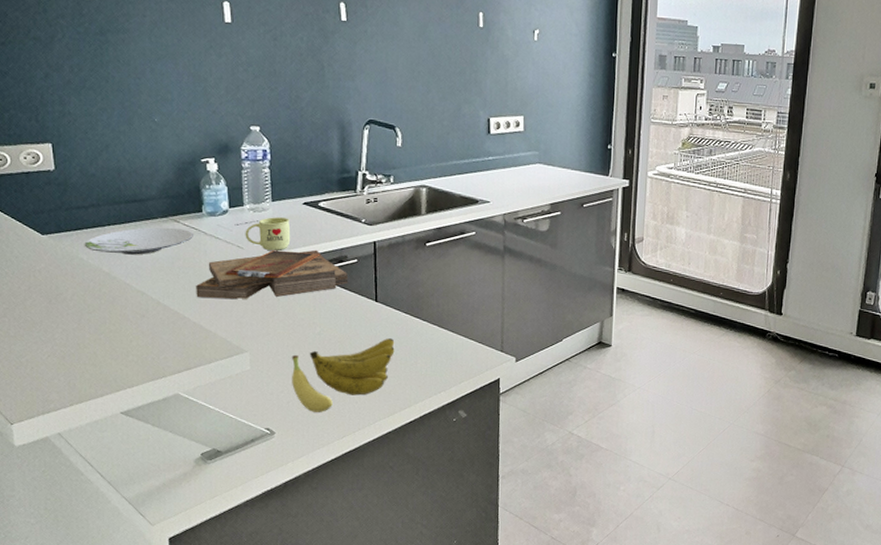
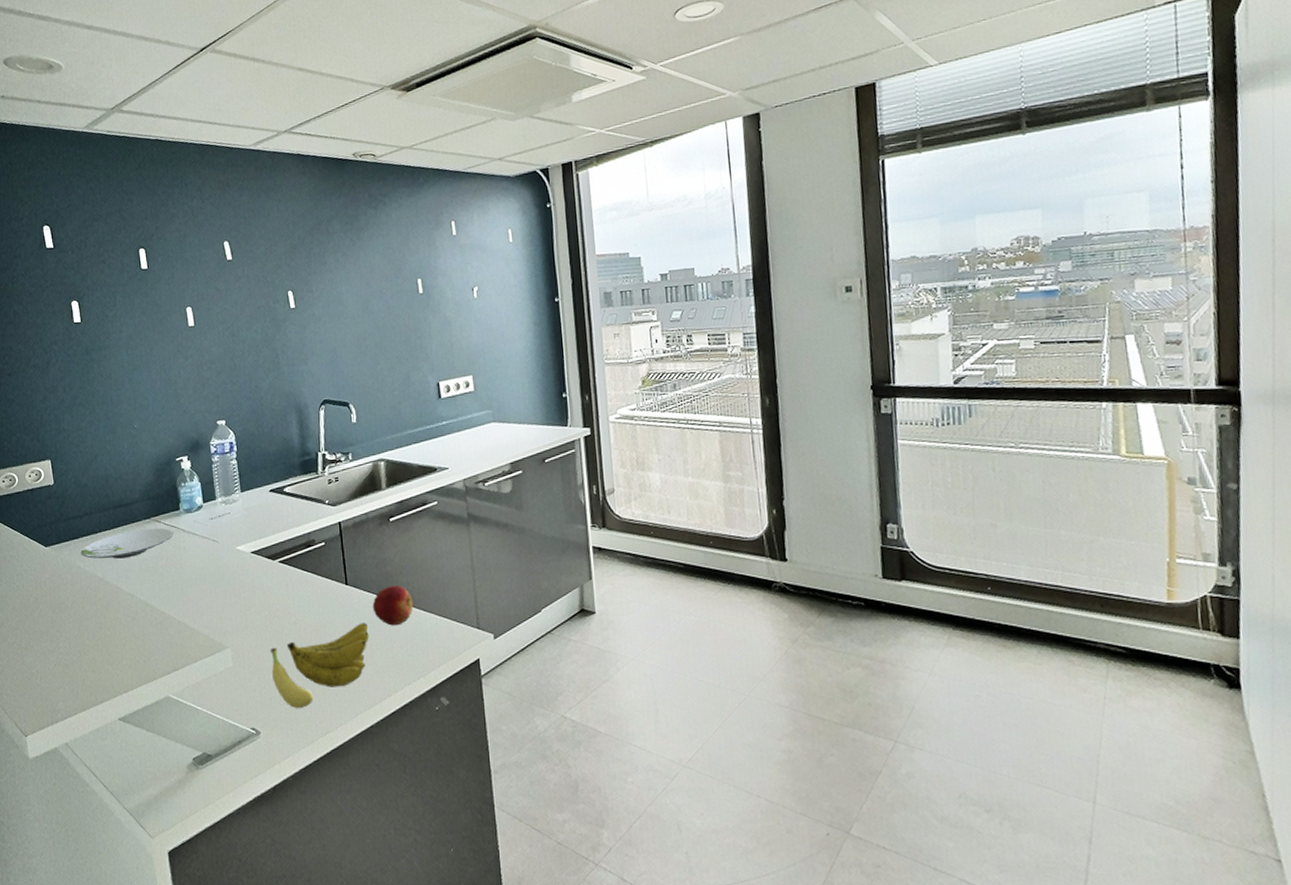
clipboard: present [196,249,349,300] -> none [178,536,318,596]
mug: present [245,217,291,251] -> none [219,507,261,542]
apple: none [400,305,441,344] -> present [372,585,413,626]

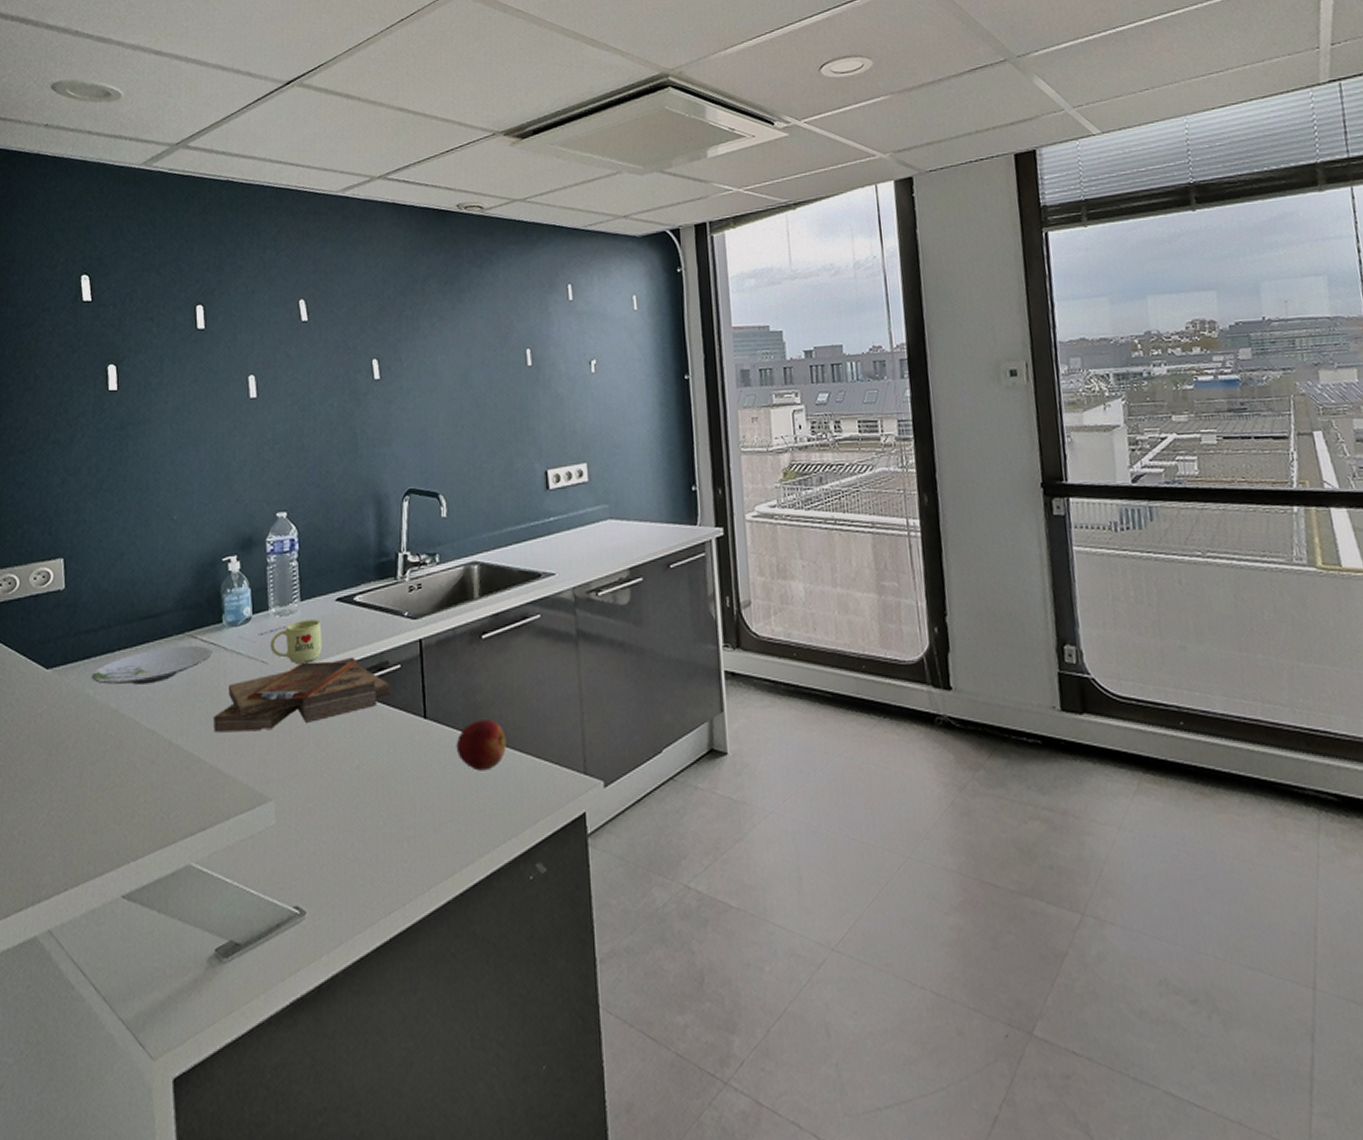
clipboard: none [178,536,318,596] -> present [214,656,391,732]
mug: none [219,507,261,542] -> present [270,619,322,664]
banana: present [270,623,369,708] -> none [324,767,450,879]

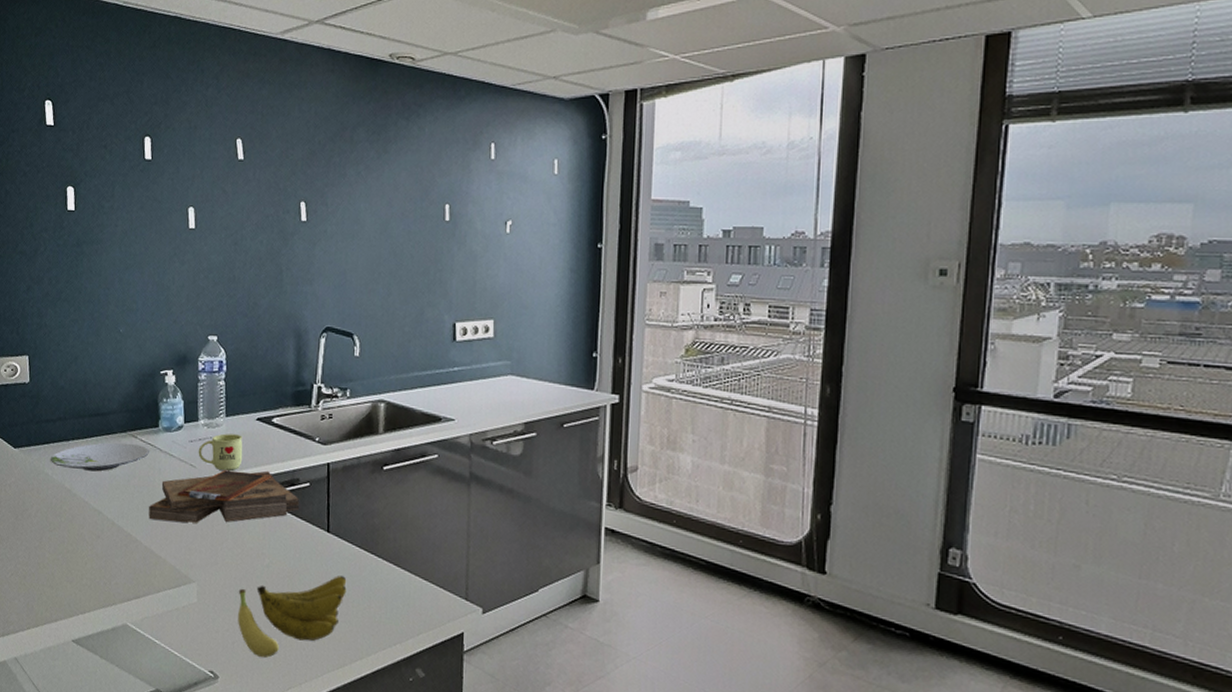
banana: none [324,767,450,879] -> present [238,575,347,658]
apple: present [456,718,506,771] -> none [353,539,398,584]

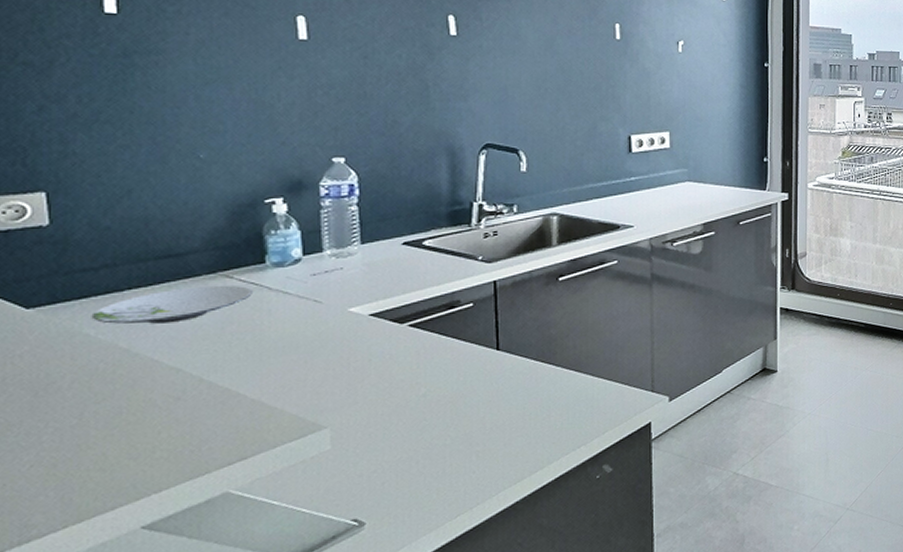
clipboard: present [149,470,300,524] -> none [255,296,462,368]
mug: present [198,433,243,471] -> none [324,262,386,303]
banana: present [238,575,347,658] -> none [387,391,522,491]

